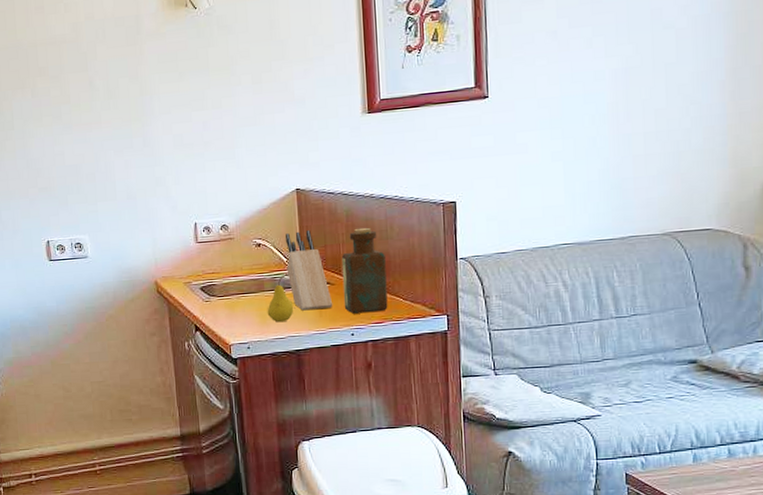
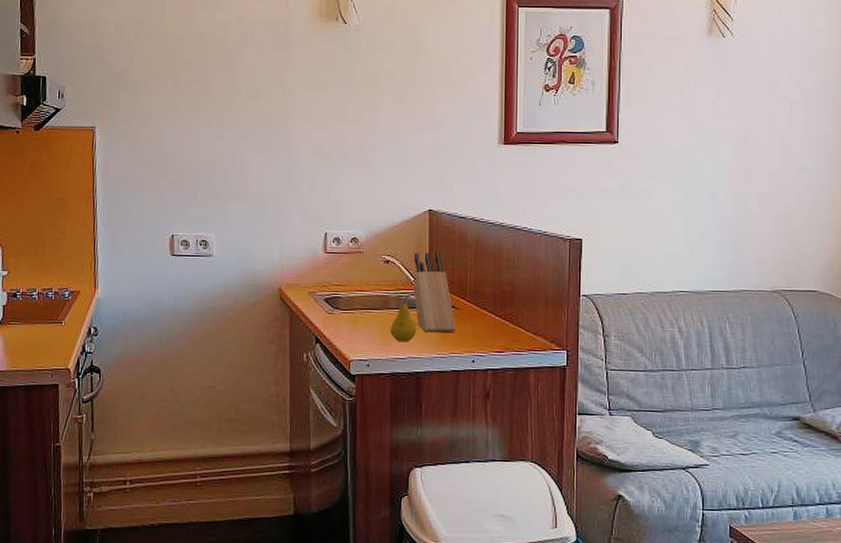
bottle: present [341,227,388,314] -> none [467,255,511,341]

